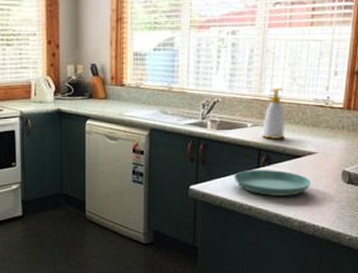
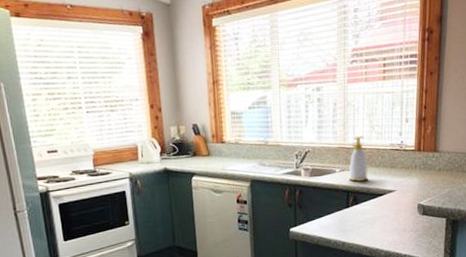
saucer: present [233,170,312,196] -> none [327,208,393,232]

